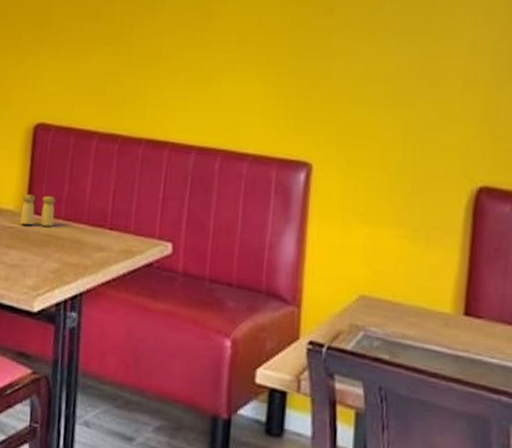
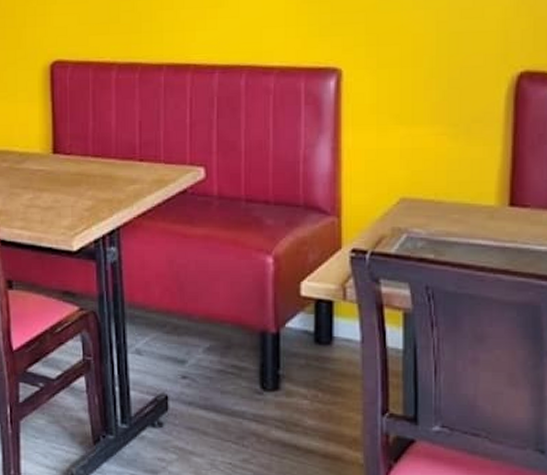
salt and pepper shaker: present [20,194,56,227] -> none [48,134,83,167]

